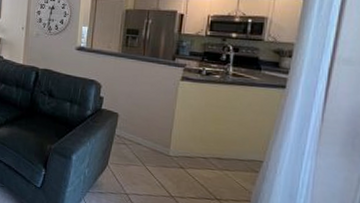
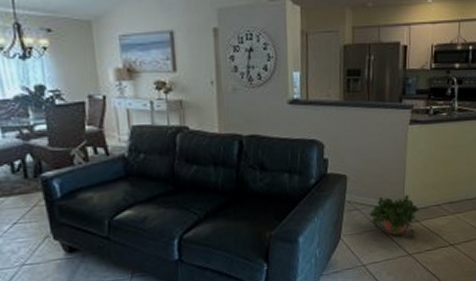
potted plant: none [135,137,185,181] -> present [369,194,420,237]

